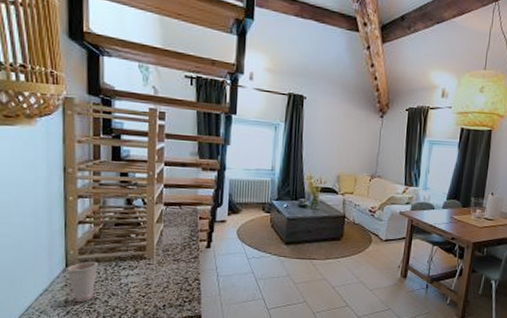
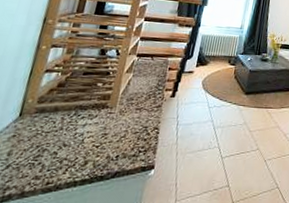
cup: present [66,261,98,303] -> none [18,110,57,155]

